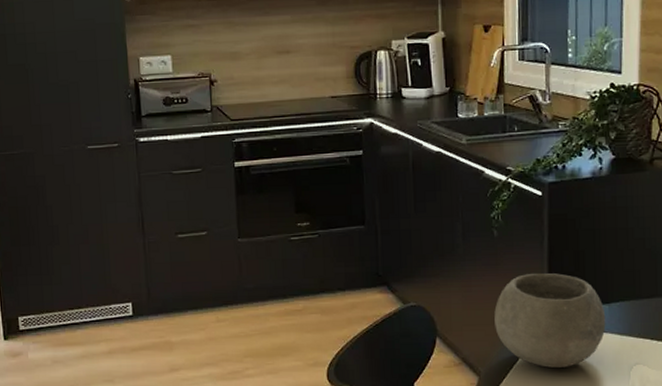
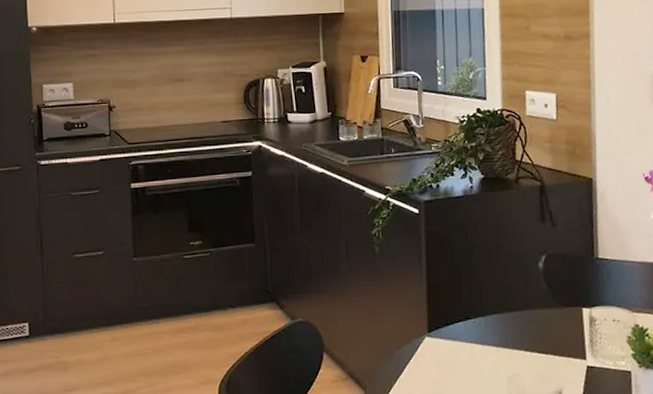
bowl: present [494,273,606,368] -> none [378,287,483,381]

